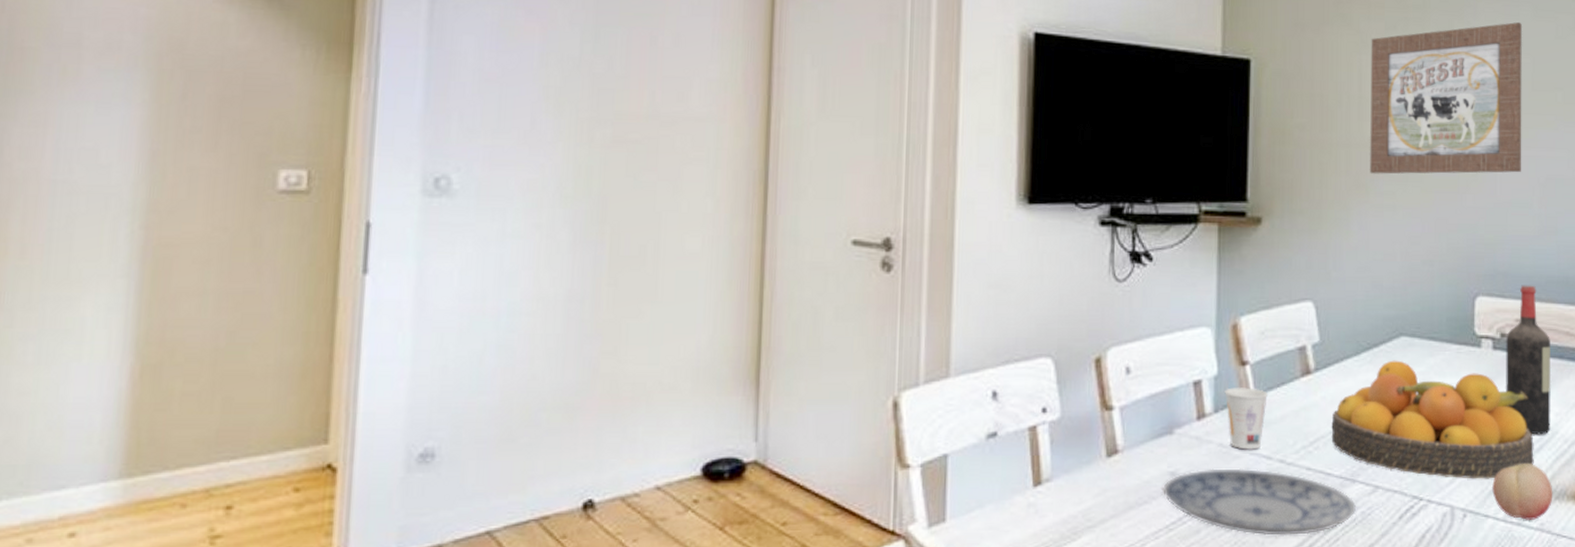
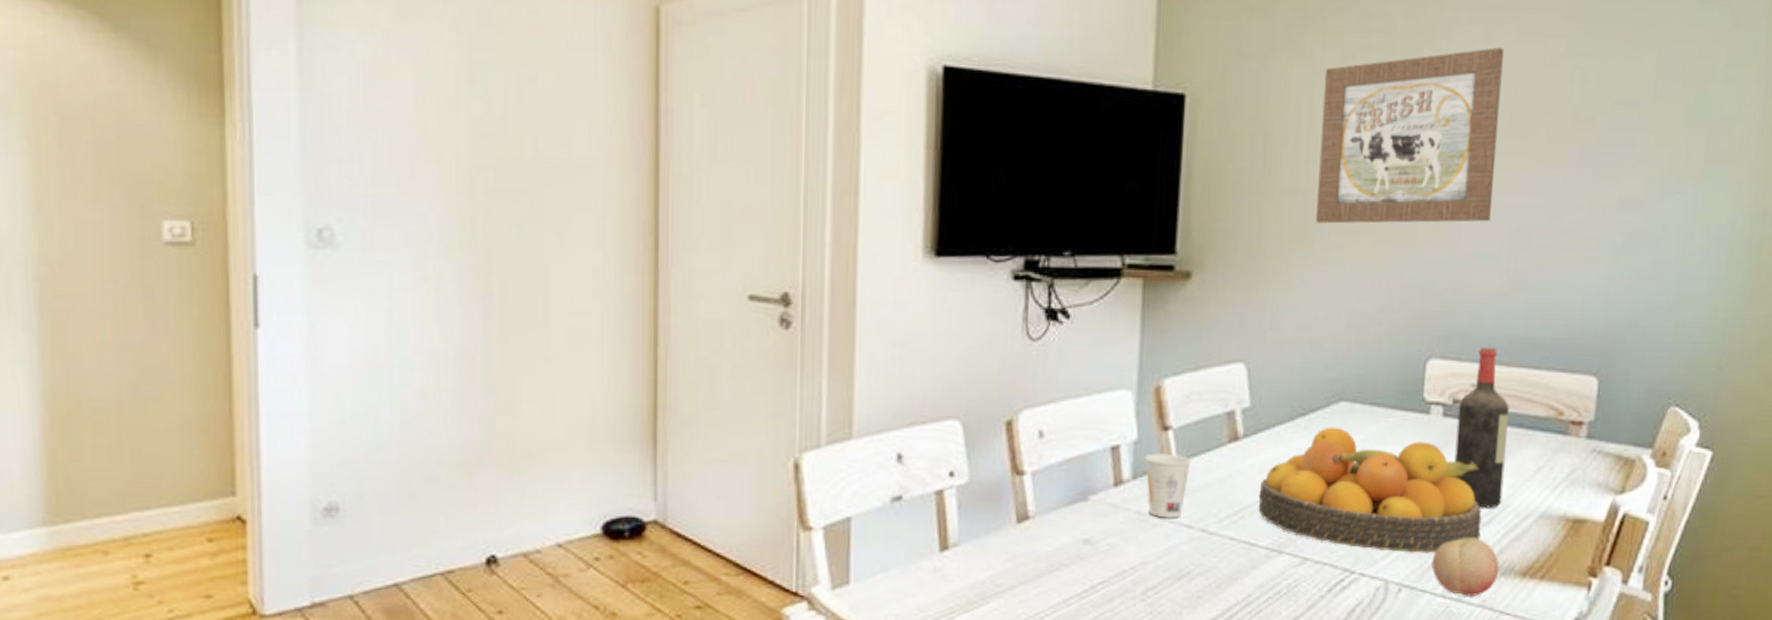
plate: present [1163,468,1357,536] -> none [1075,536,1283,606]

